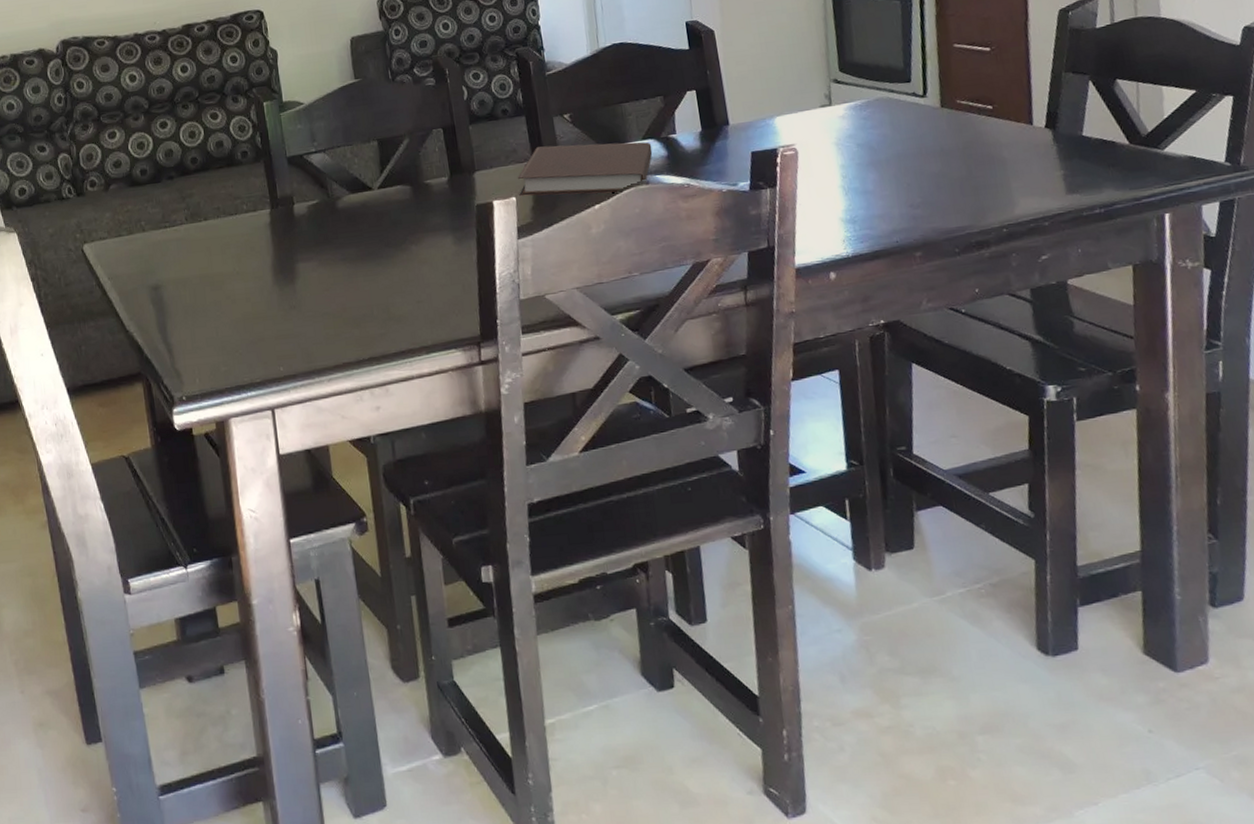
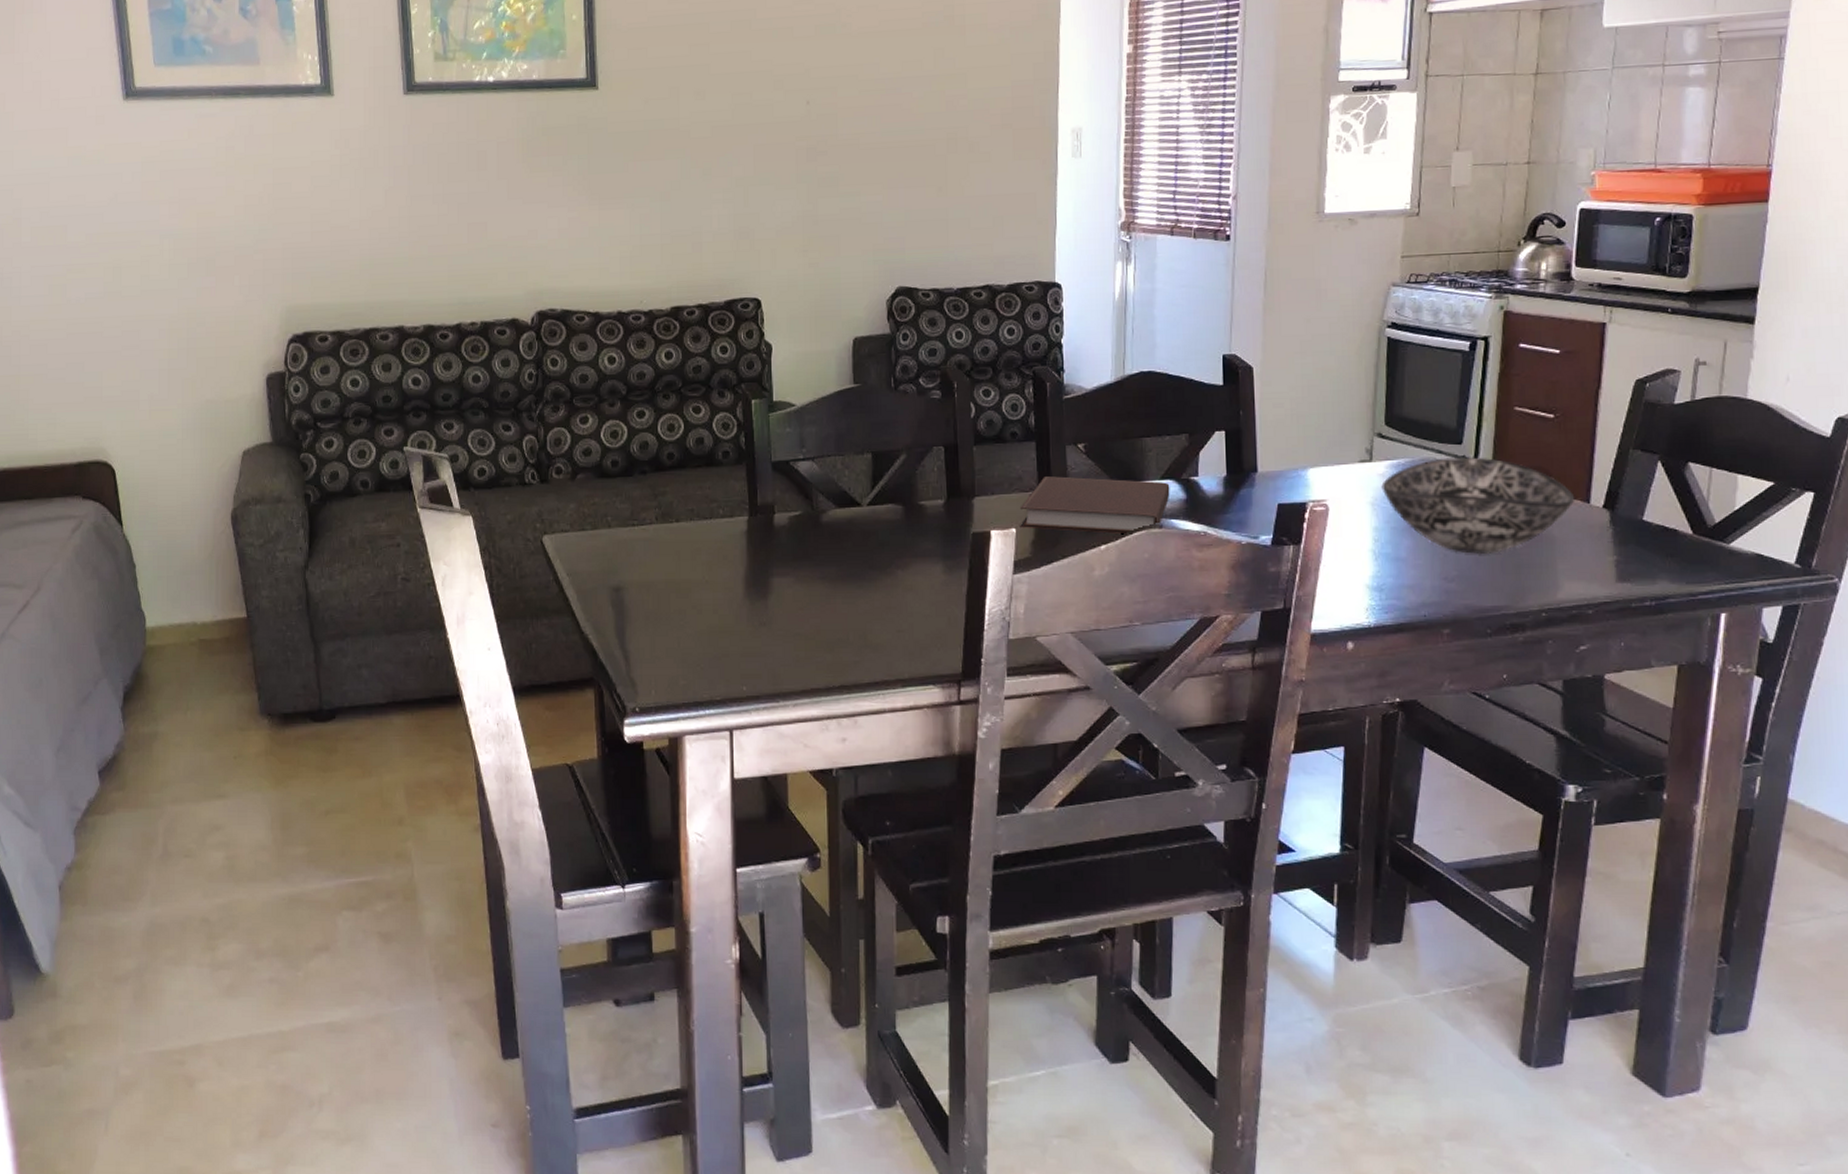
bowl: none [842,92,1020,181] -> present [1381,456,1575,555]

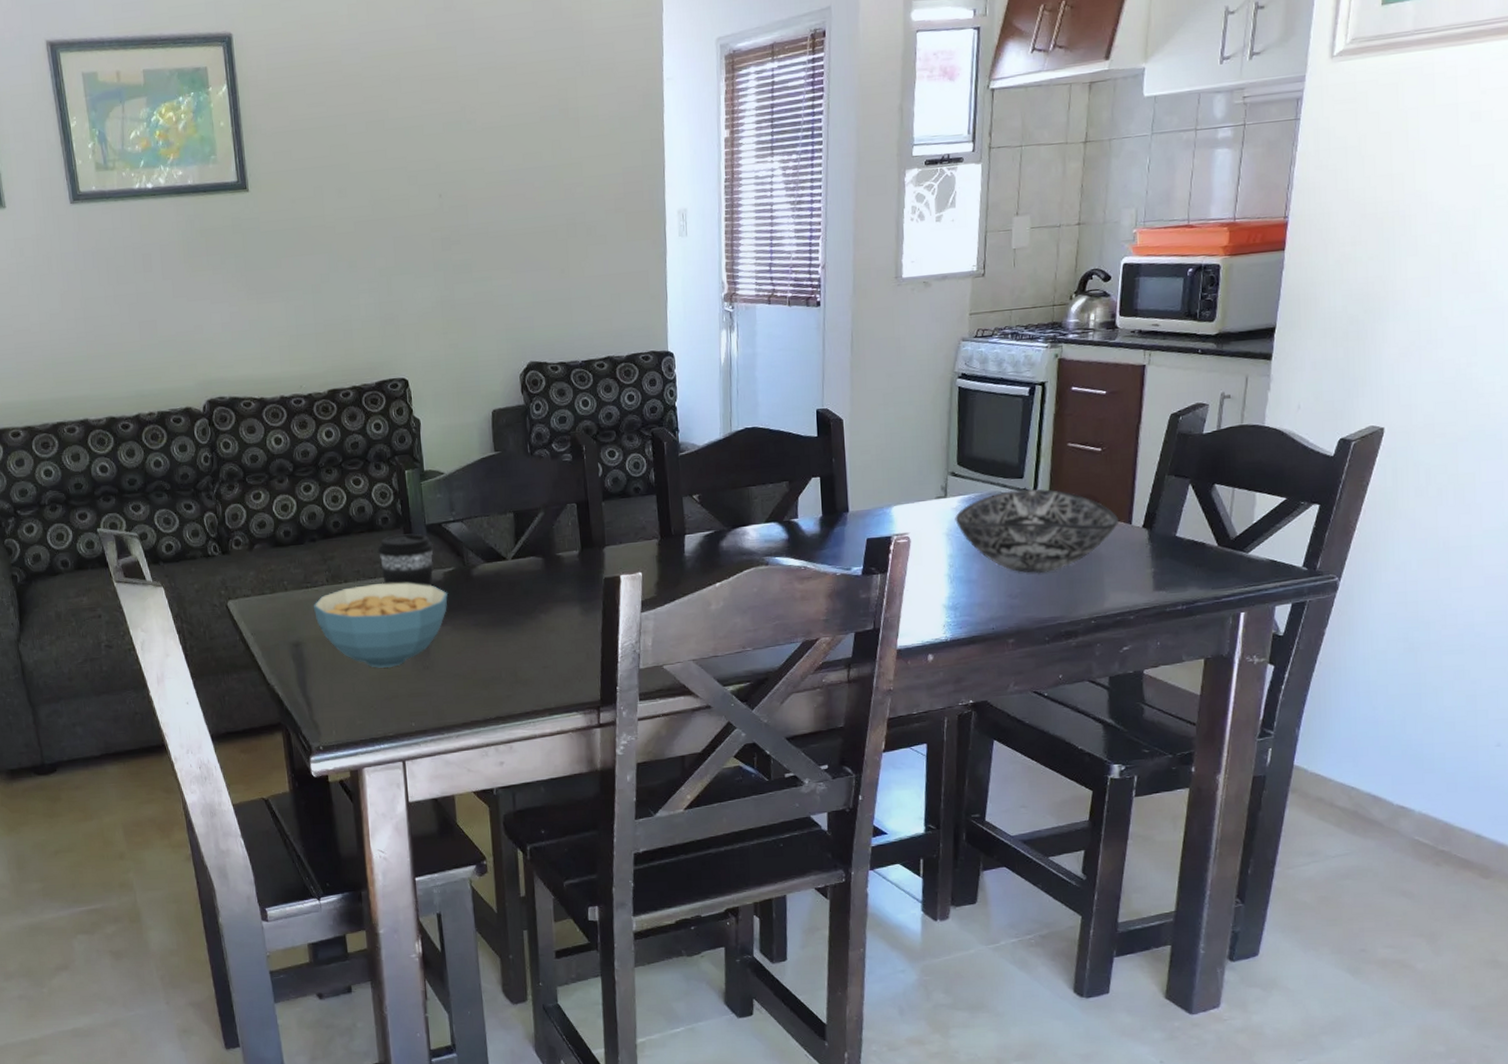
cereal bowl: none [640,524,792,621] -> present [314,582,448,668]
coffee cup: none [715,471,779,532] -> present [377,533,434,587]
notebook: present [1020,476,1170,535] -> none [645,524,774,572]

